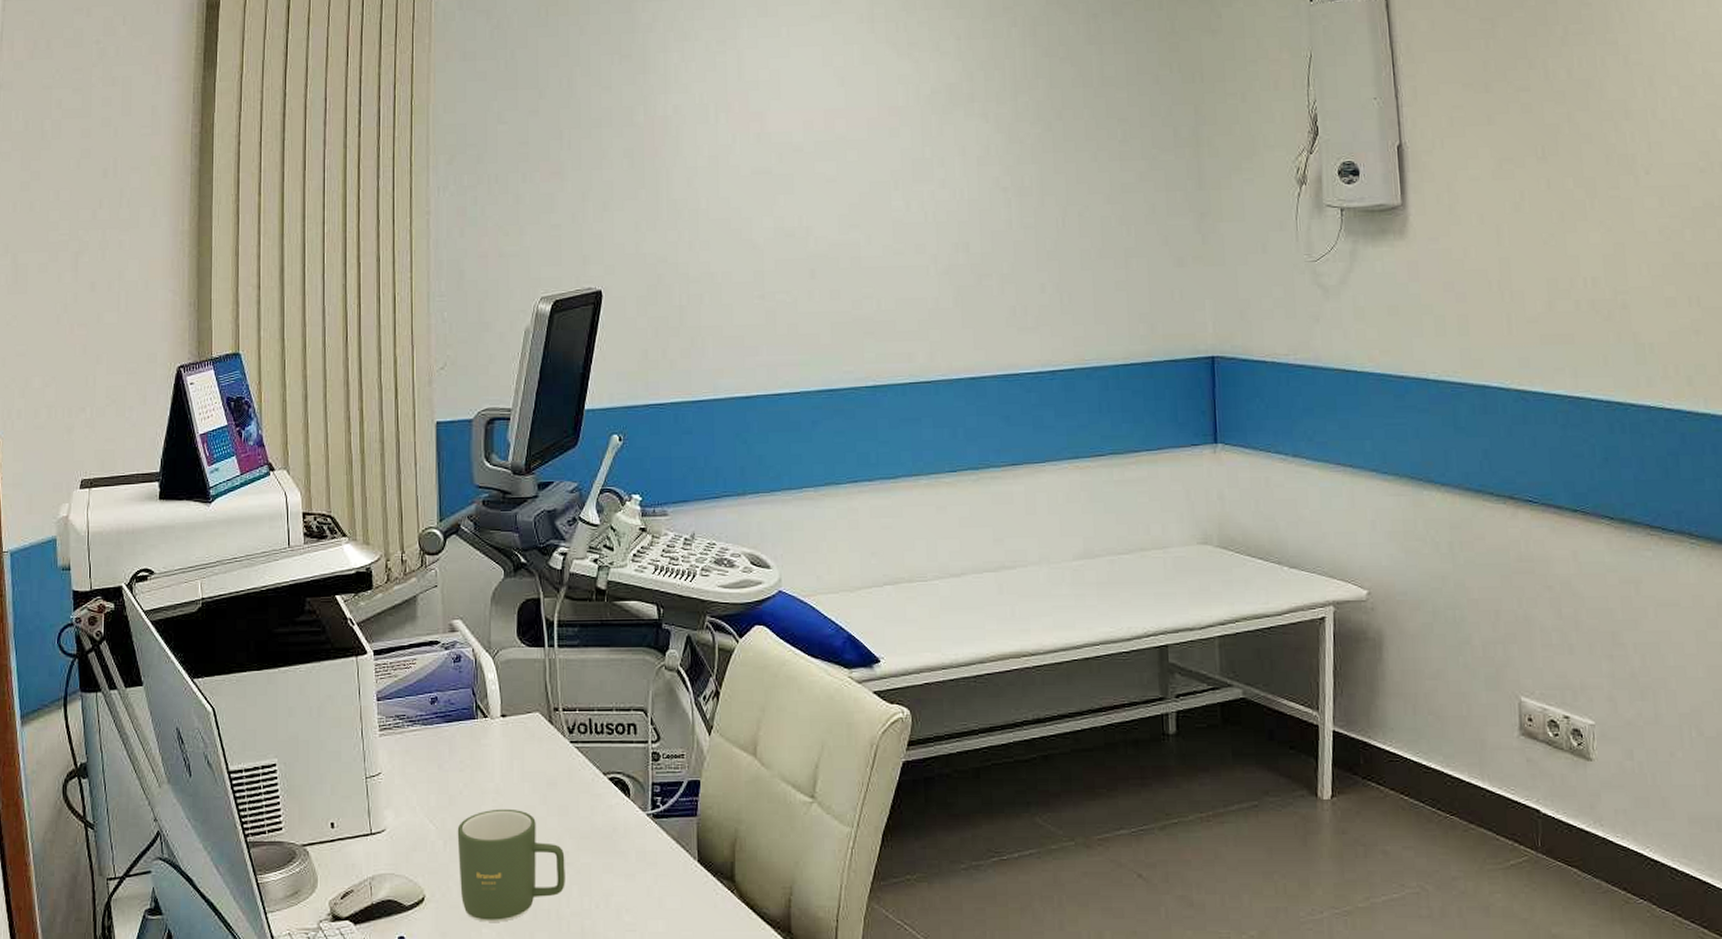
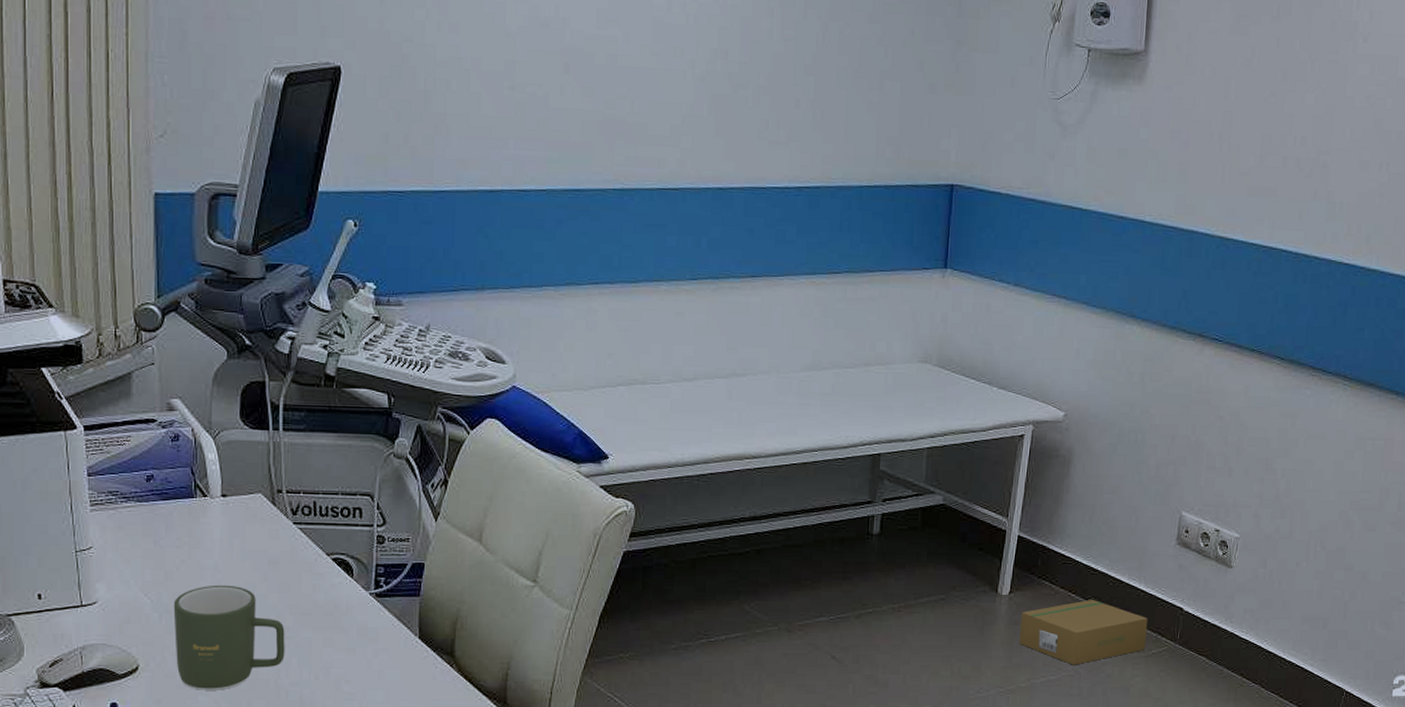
box: none [1348,801,1501,881] -> present [1019,599,1148,665]

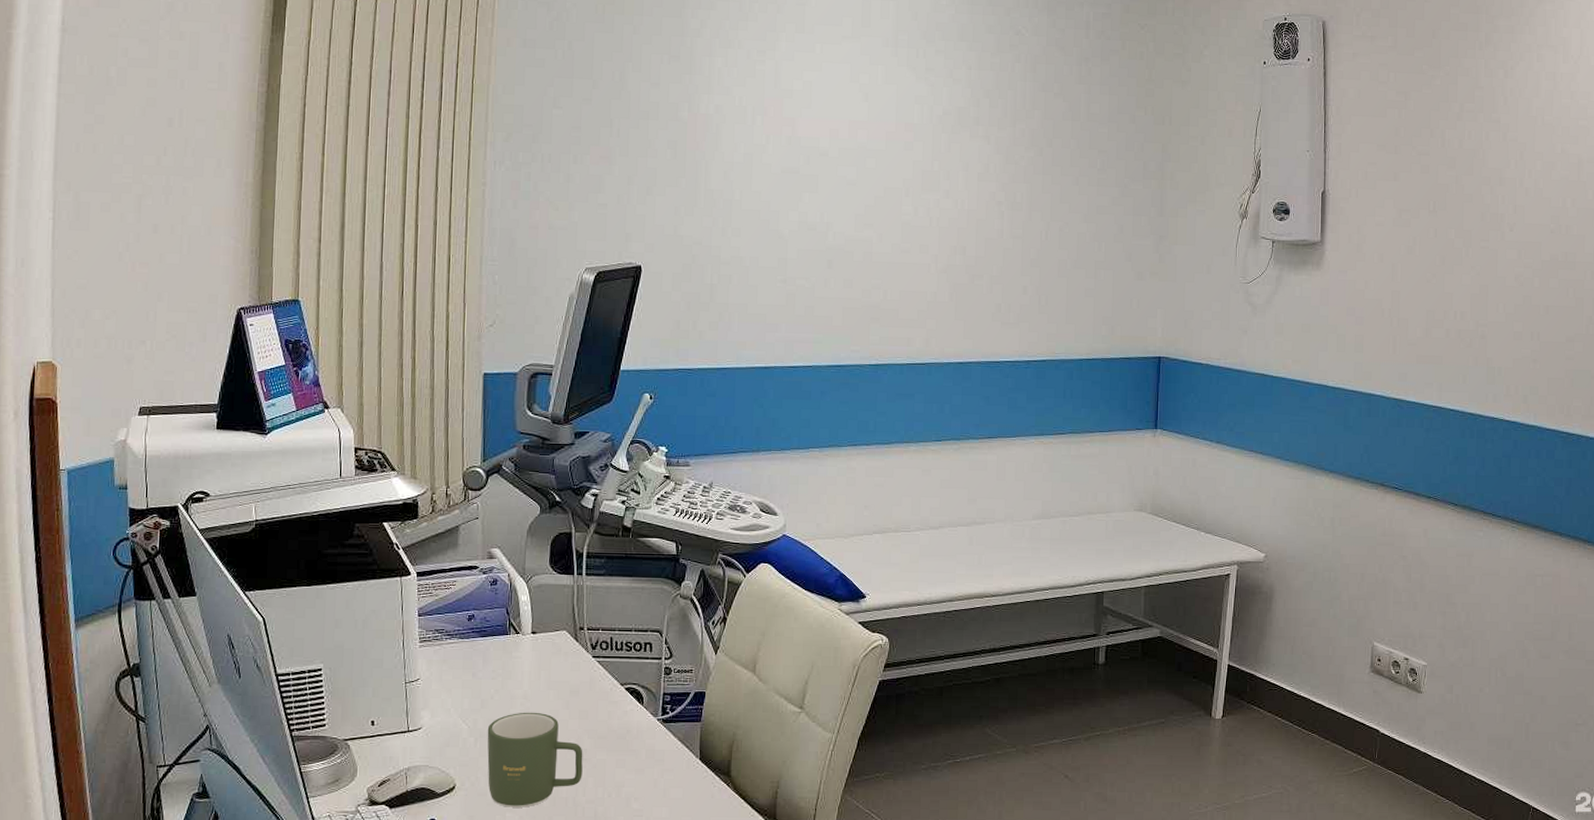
box: present [1019,599,1148,665] -> none [1233,722,1348,783]

